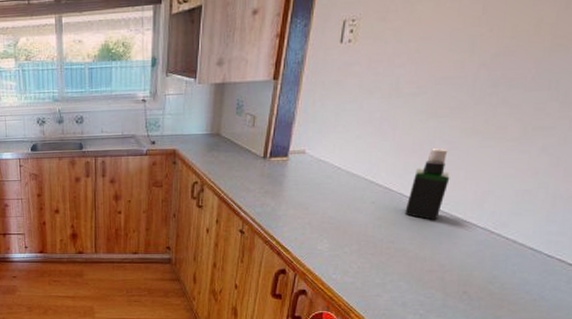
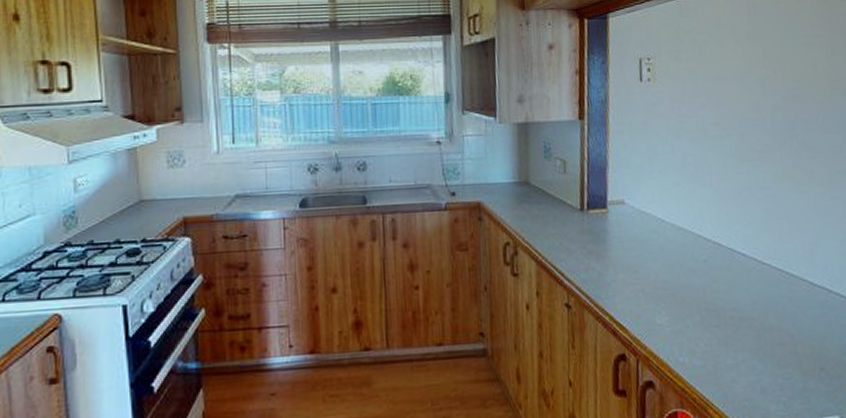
spray bottle: present [405,147,450,221] -> none [739,194,776,281]

